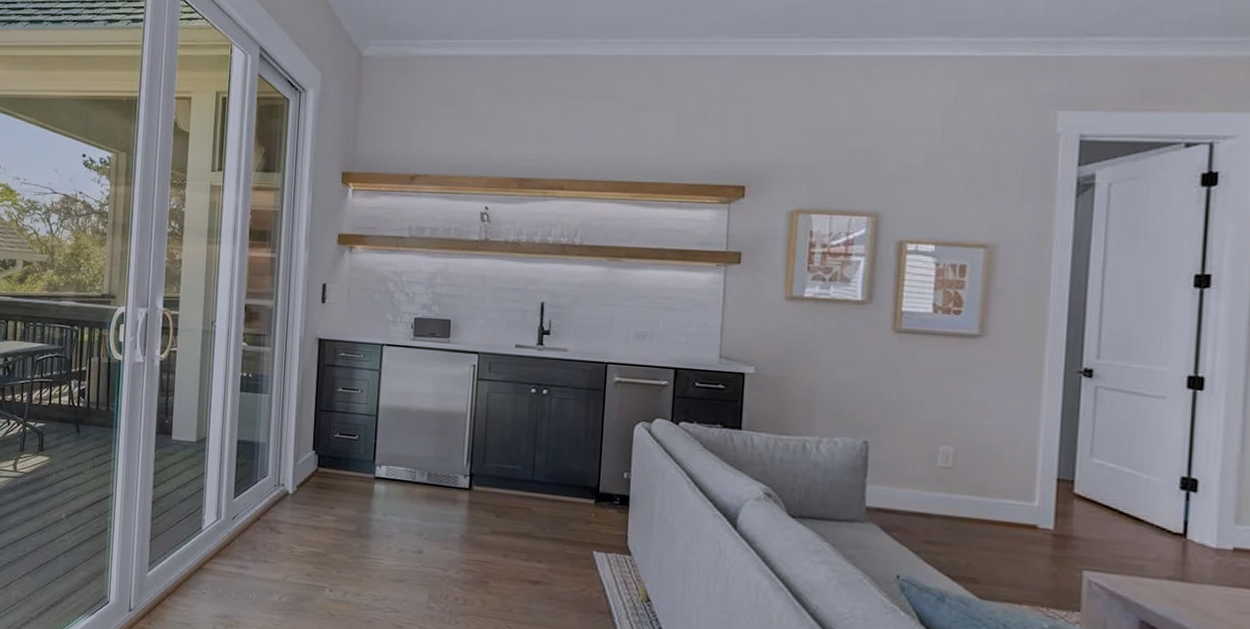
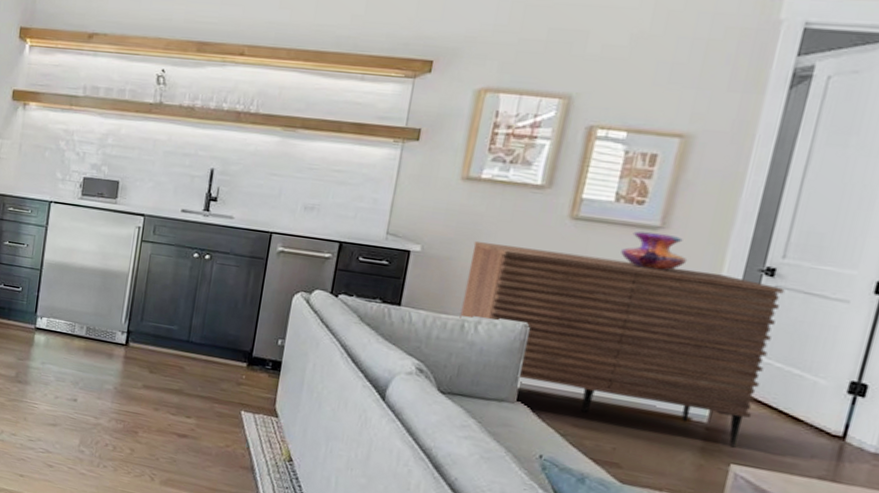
sideboard: none [800,360,1104,553] -> present [459,241,785,448]
decorative vase: none [946,340,1010,378] -> present [621,230,688,271]

